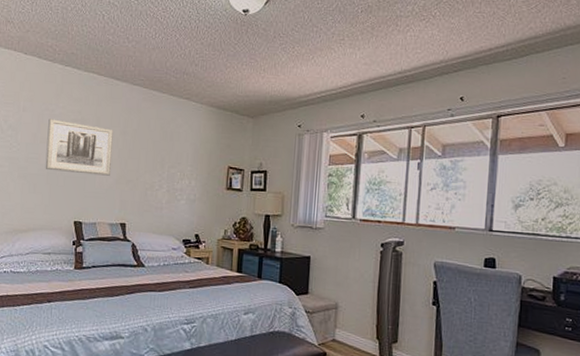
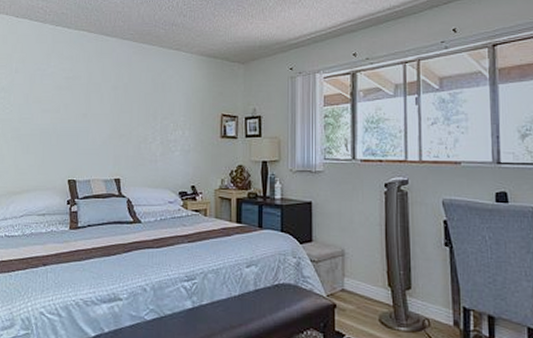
wall art: present [45,118,114,176] -> none [38,78,105,131]

